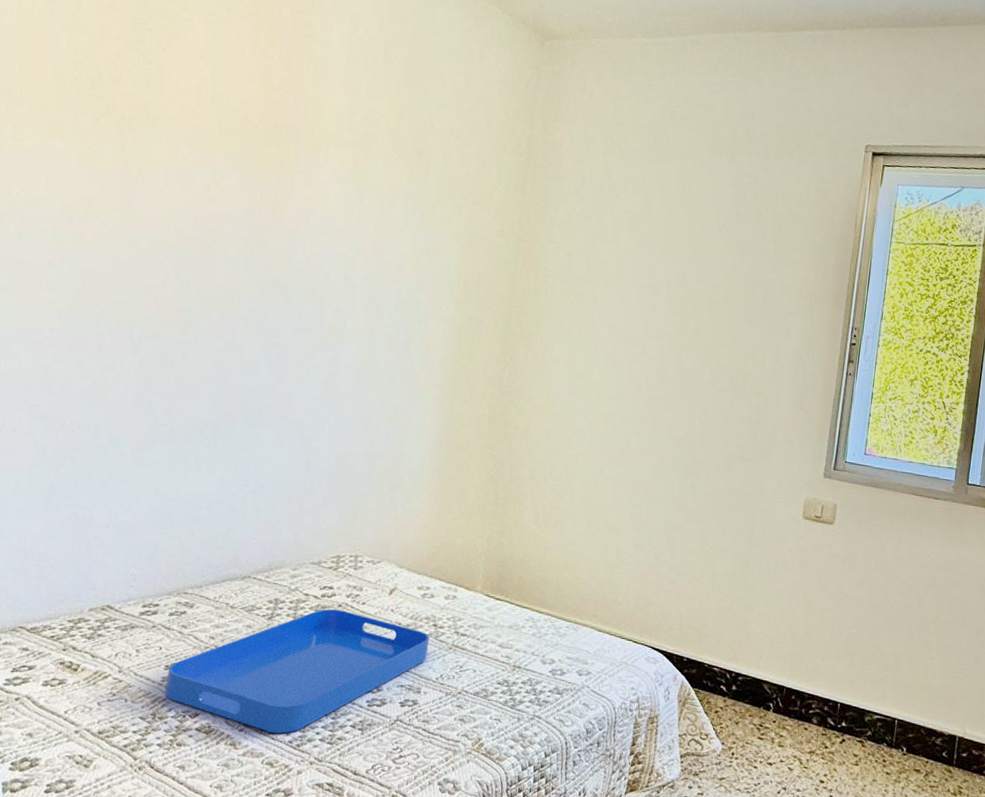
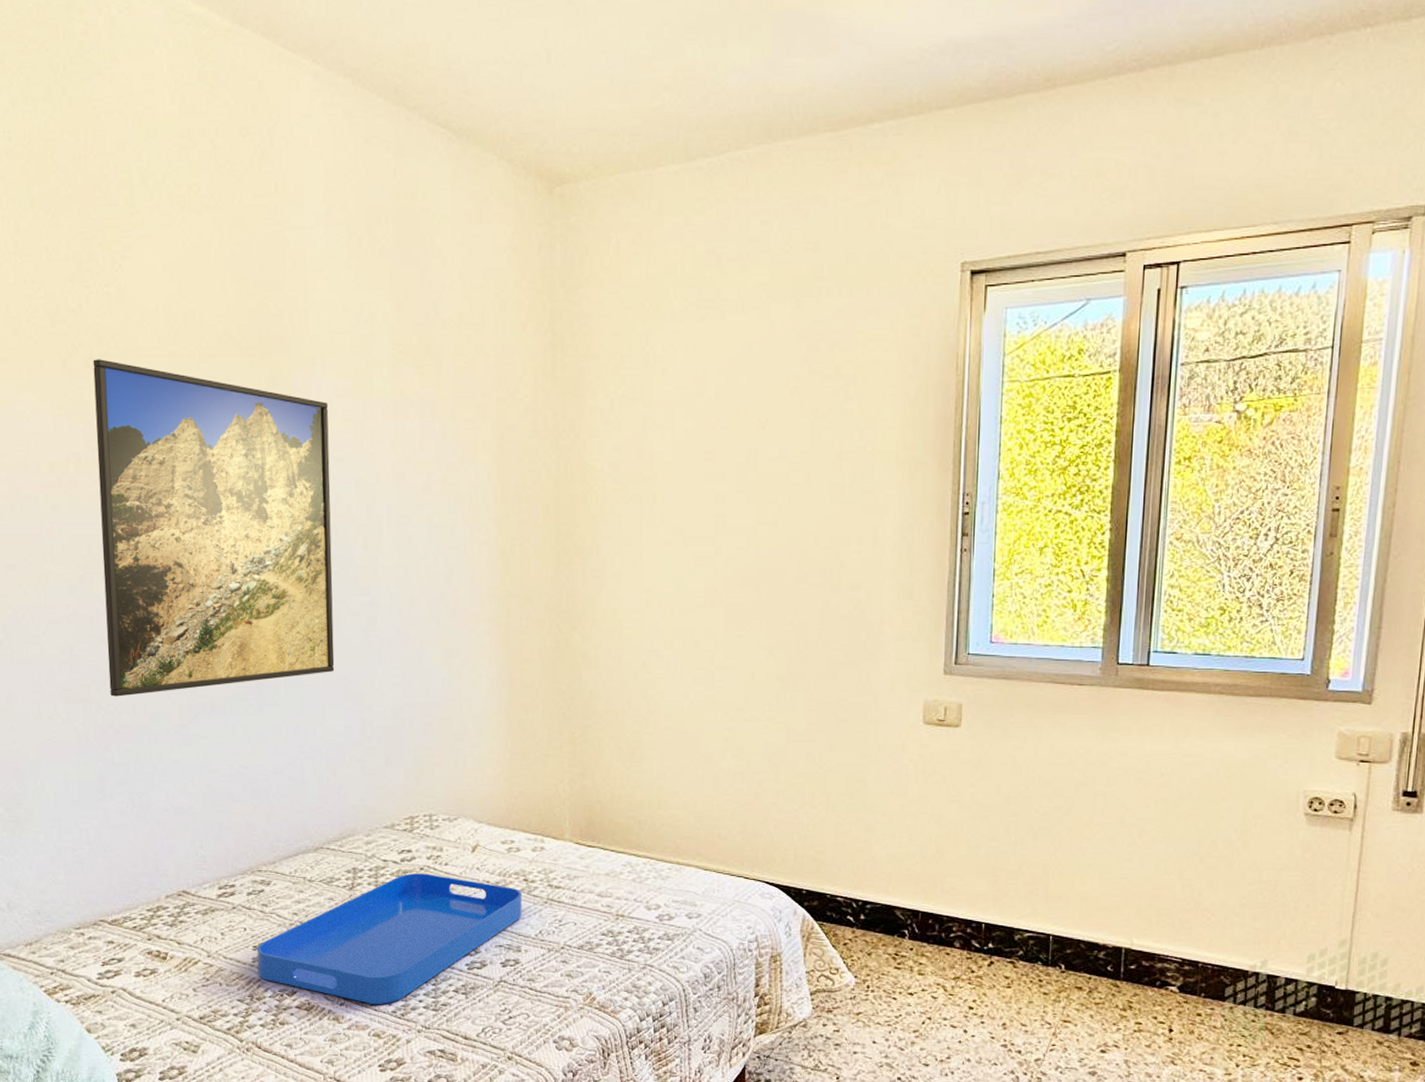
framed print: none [76,121,325,417] -> present [93,359,335,697]

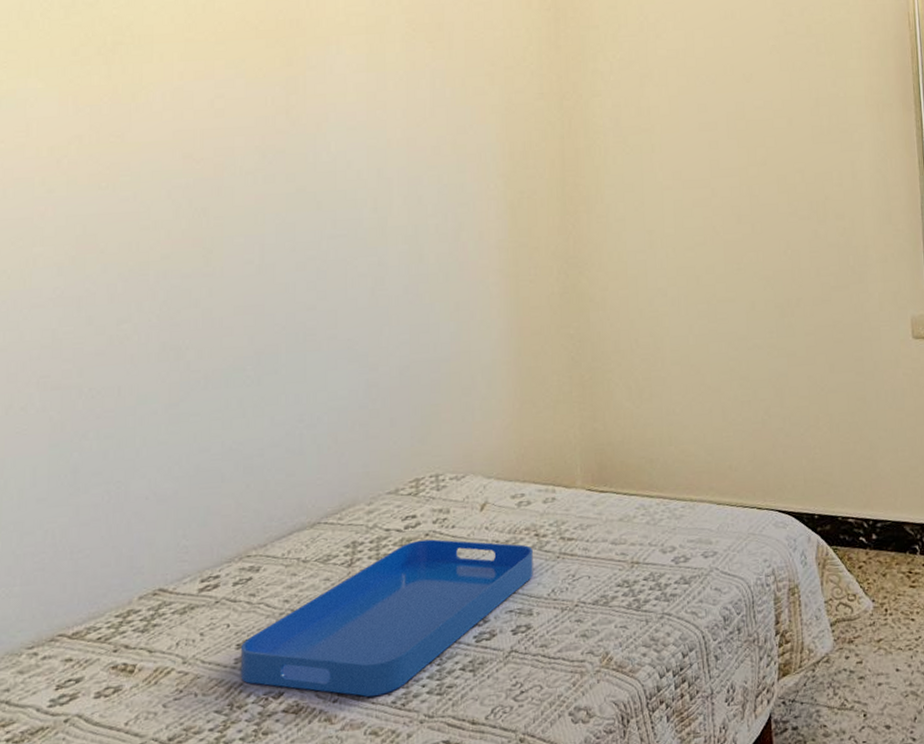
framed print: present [93,359,335,697] -> none [94,47,342,380]

